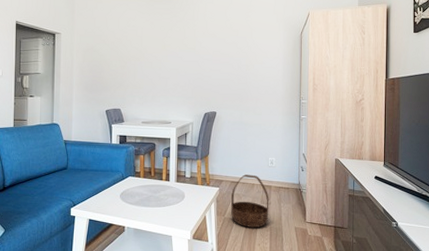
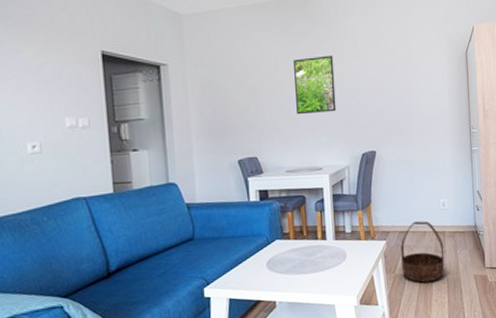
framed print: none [154,32,187,78] -> present [294,55,337,115]

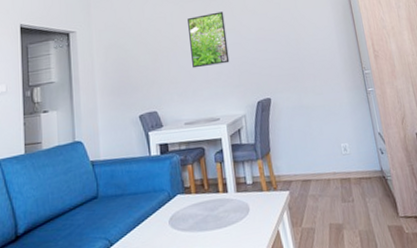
basket: present [401,221,445,283] -> none [305,167,355,237]

